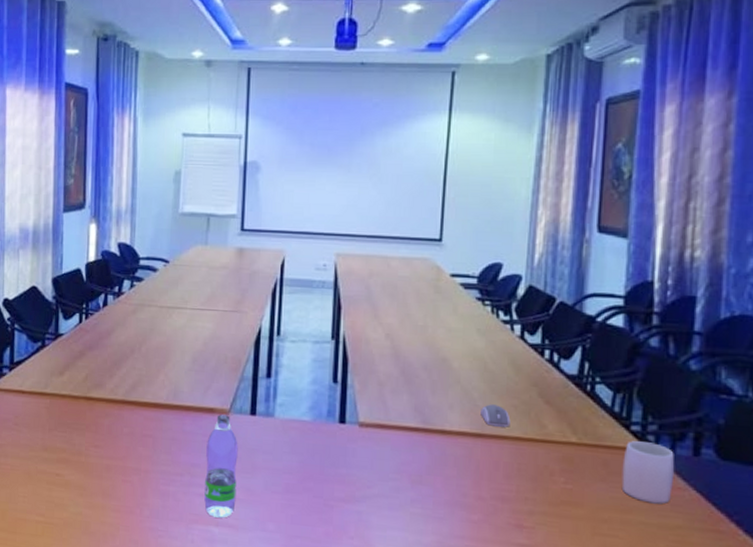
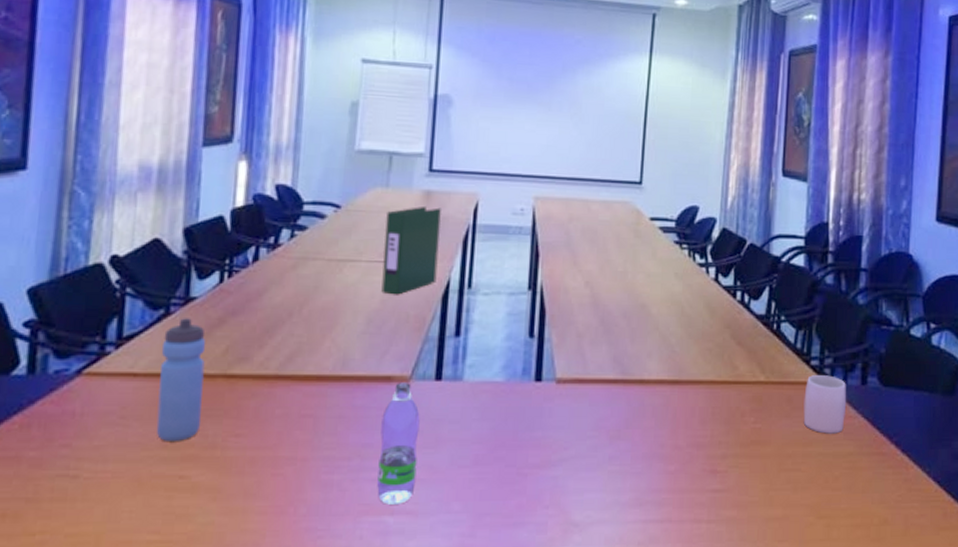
water bottle: none [39,350,72,447] -> present [156,318,206,441]
binder: none [204,261,252,339] -> present [381,205,441,295]
computer mouse: present [480,404,511,428] -> none [678,349,706,372]

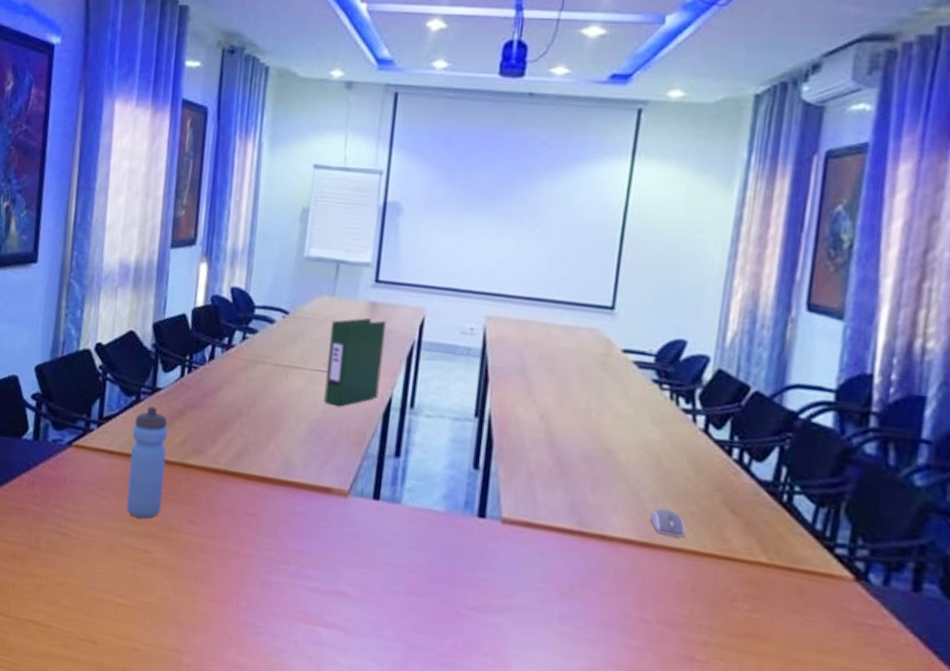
bottle: present [377,383,420,505] -> none [312,496,357,618]
computer mouse: none [678,349,706,372] -> present [650,508,686,538]
mug: present [803,375,847,434] -> none [819,566,889,647]

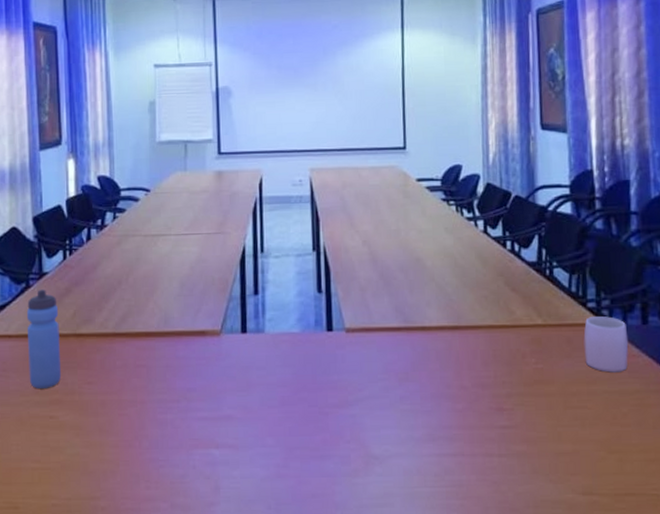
binder: present [324,317,386,407] -> none [187,184,234,262]
computer mouse: present [650,508,686,538] -> none [455,297,483,318]
mug: none [819,566,889,647] -> present [583,316,629,373]

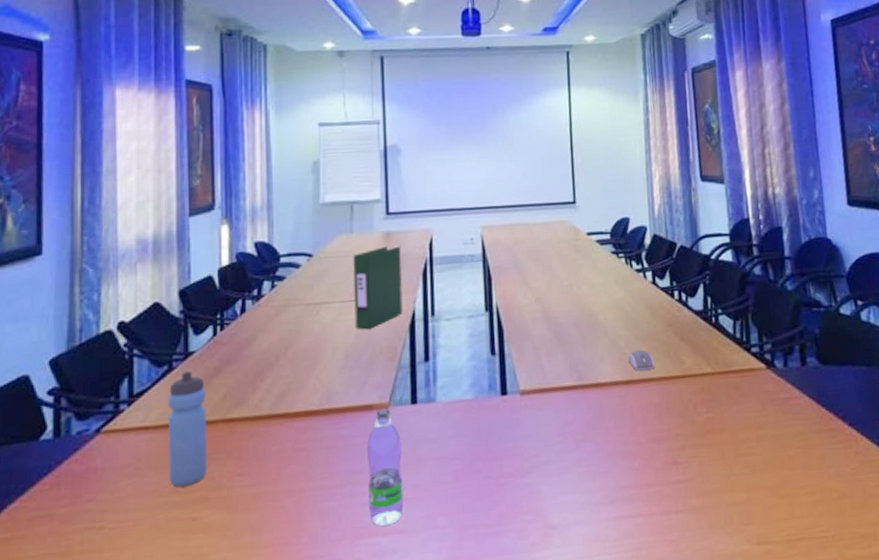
binder: none [187,184,234,262] -> present [353,245,403,330]
bottle: none [201,336,234,439] -> present [367,409,404,526]
computer mouse: none [455,297,483,318] -> present [628,349,655,371]
mug: present [583,316,629,373] -> none [749,360,791,417]

